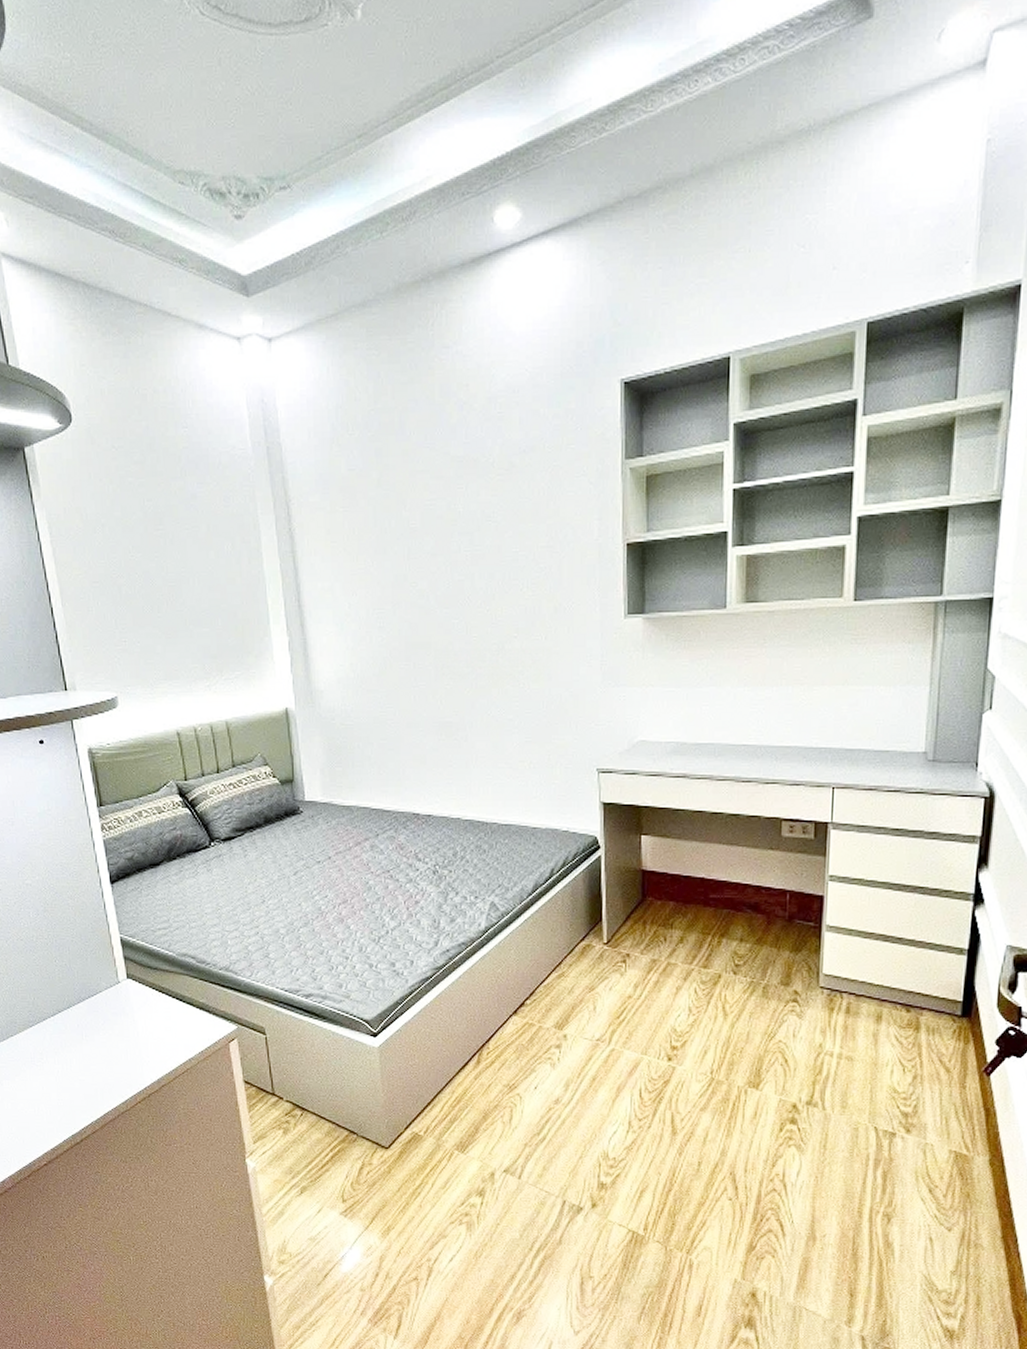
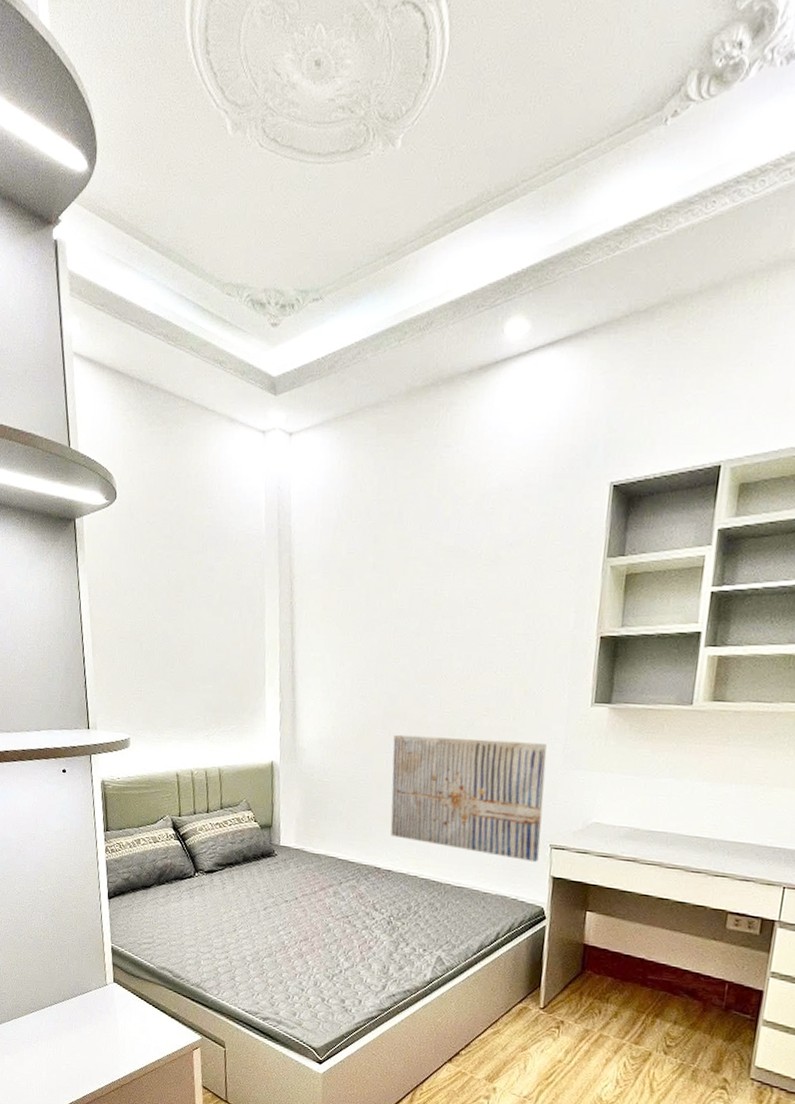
wall art: none [419,662,587,789] -> present [390,734,547,862]

